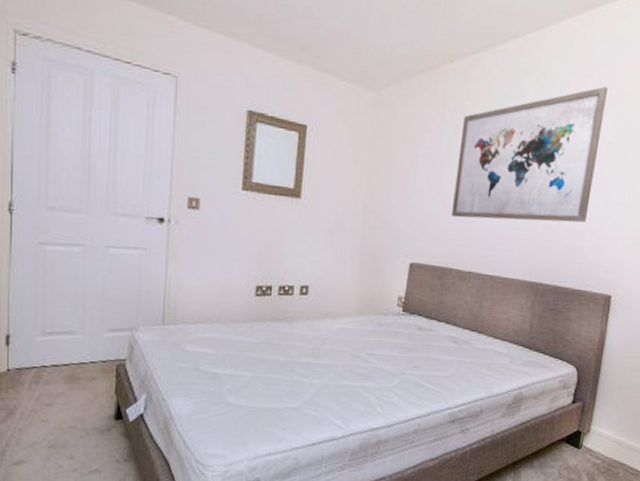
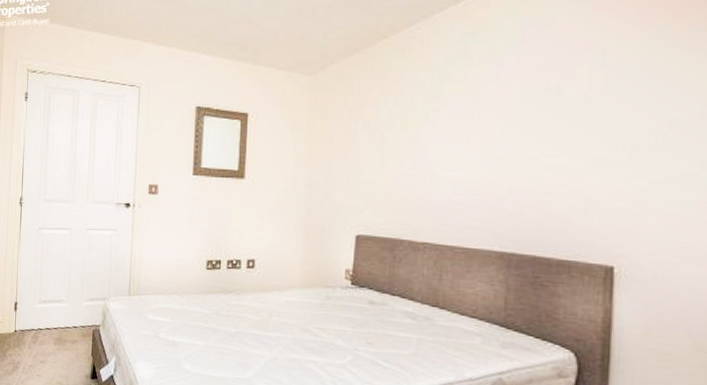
wall art: present [451,86,608,223] -> none [398,34,576,187]

